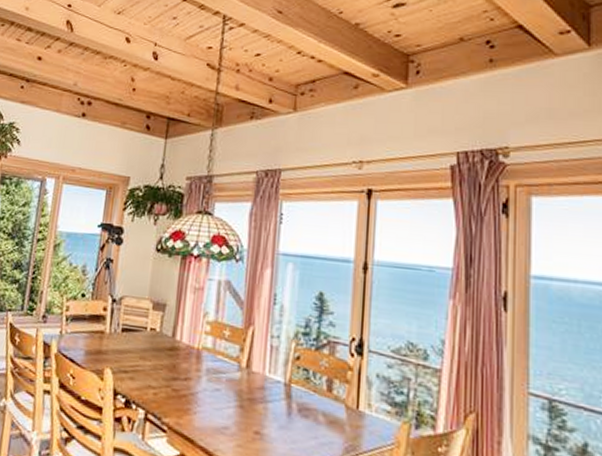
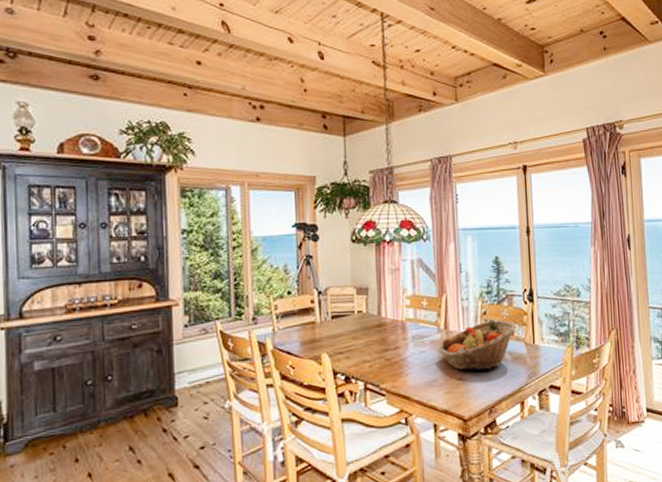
fruit basket: none [236,368,338,429] -> present [438,320,517,371]

